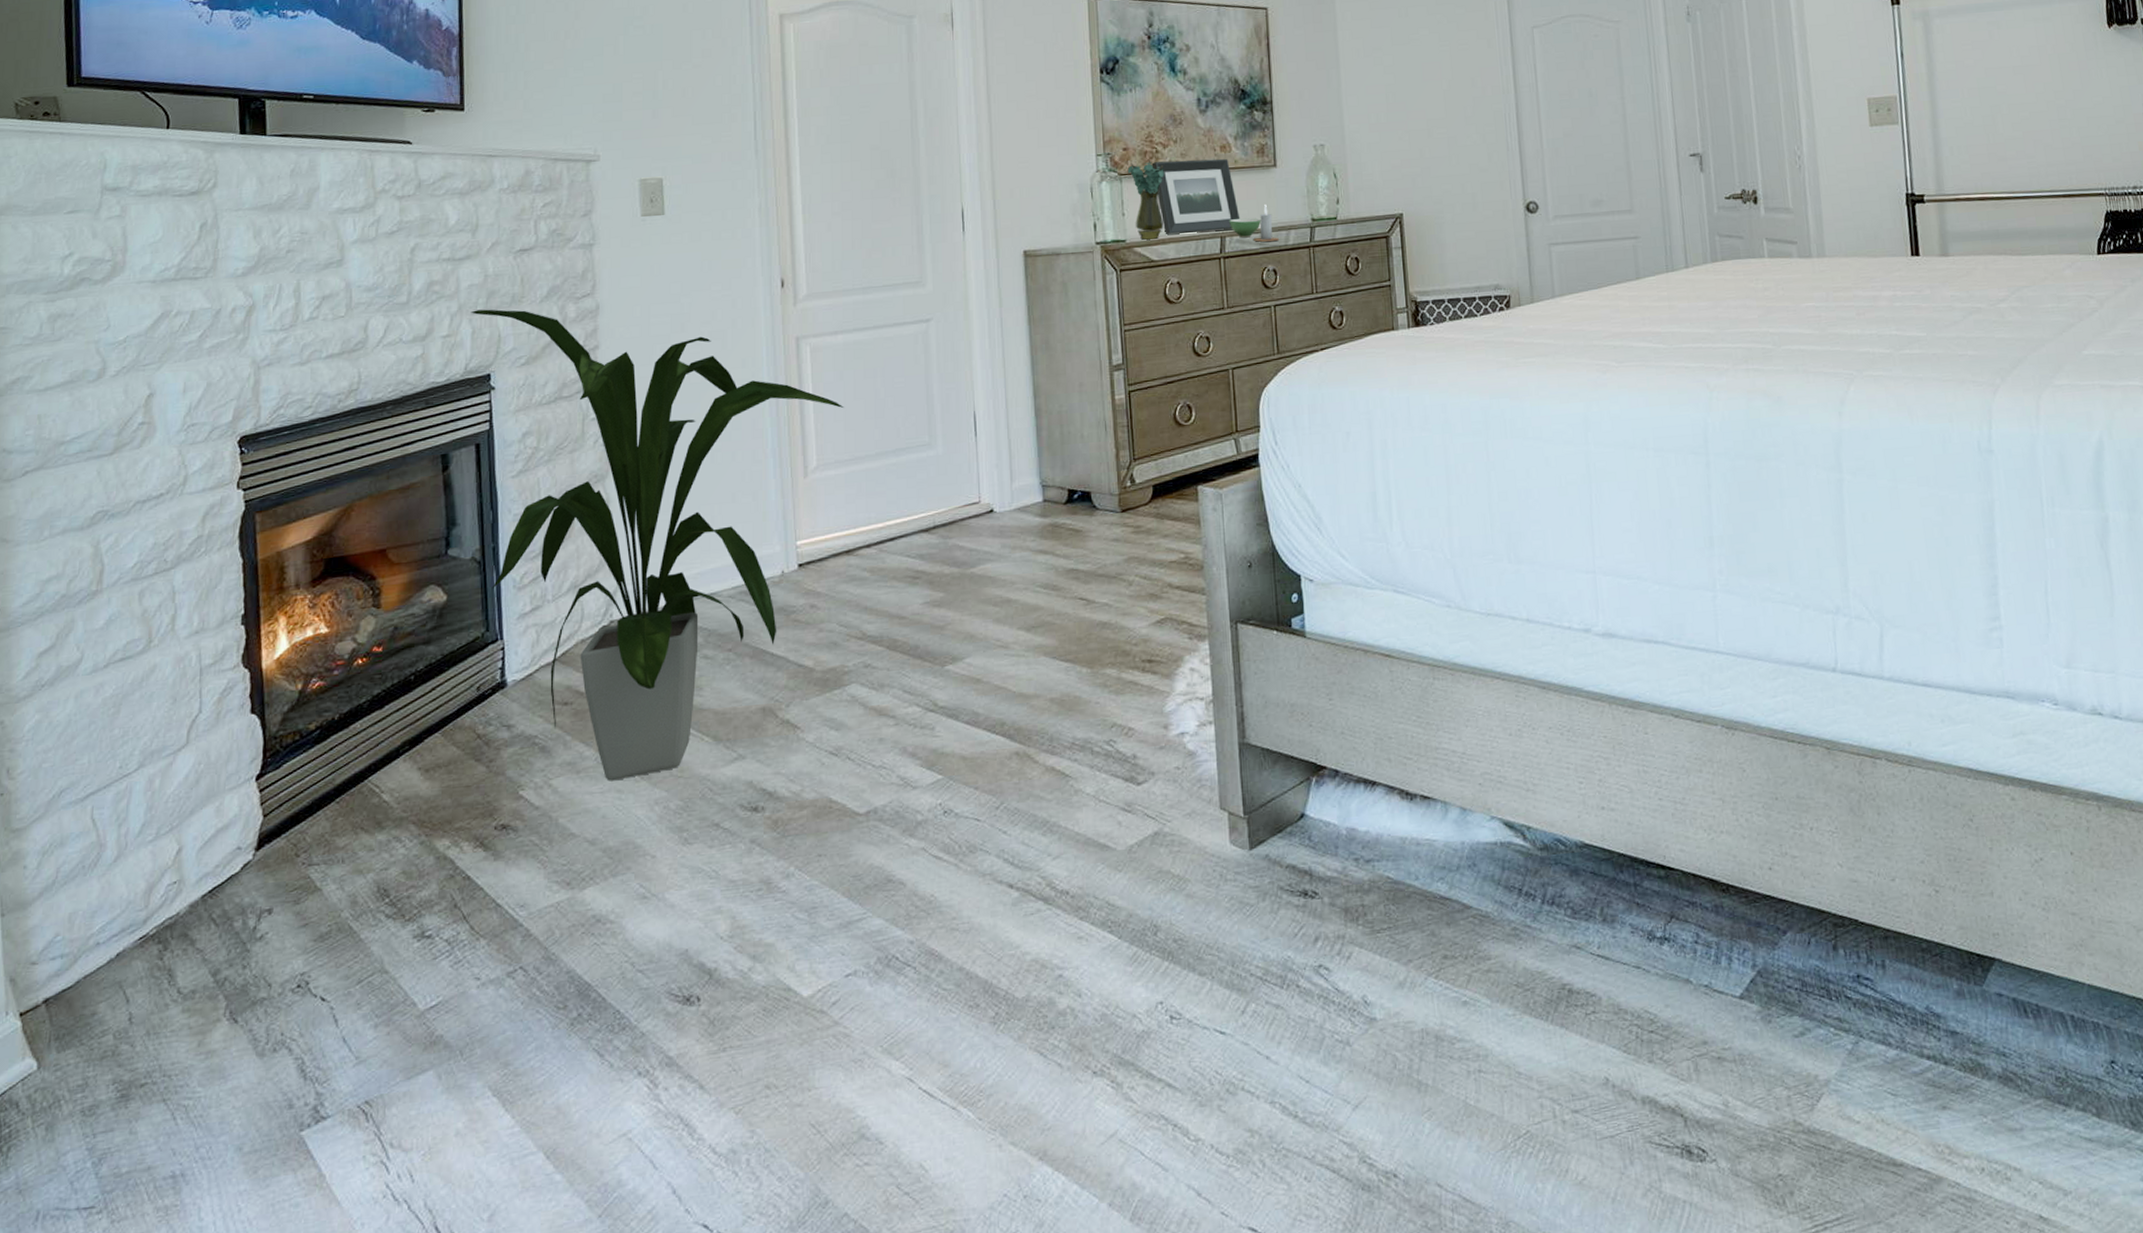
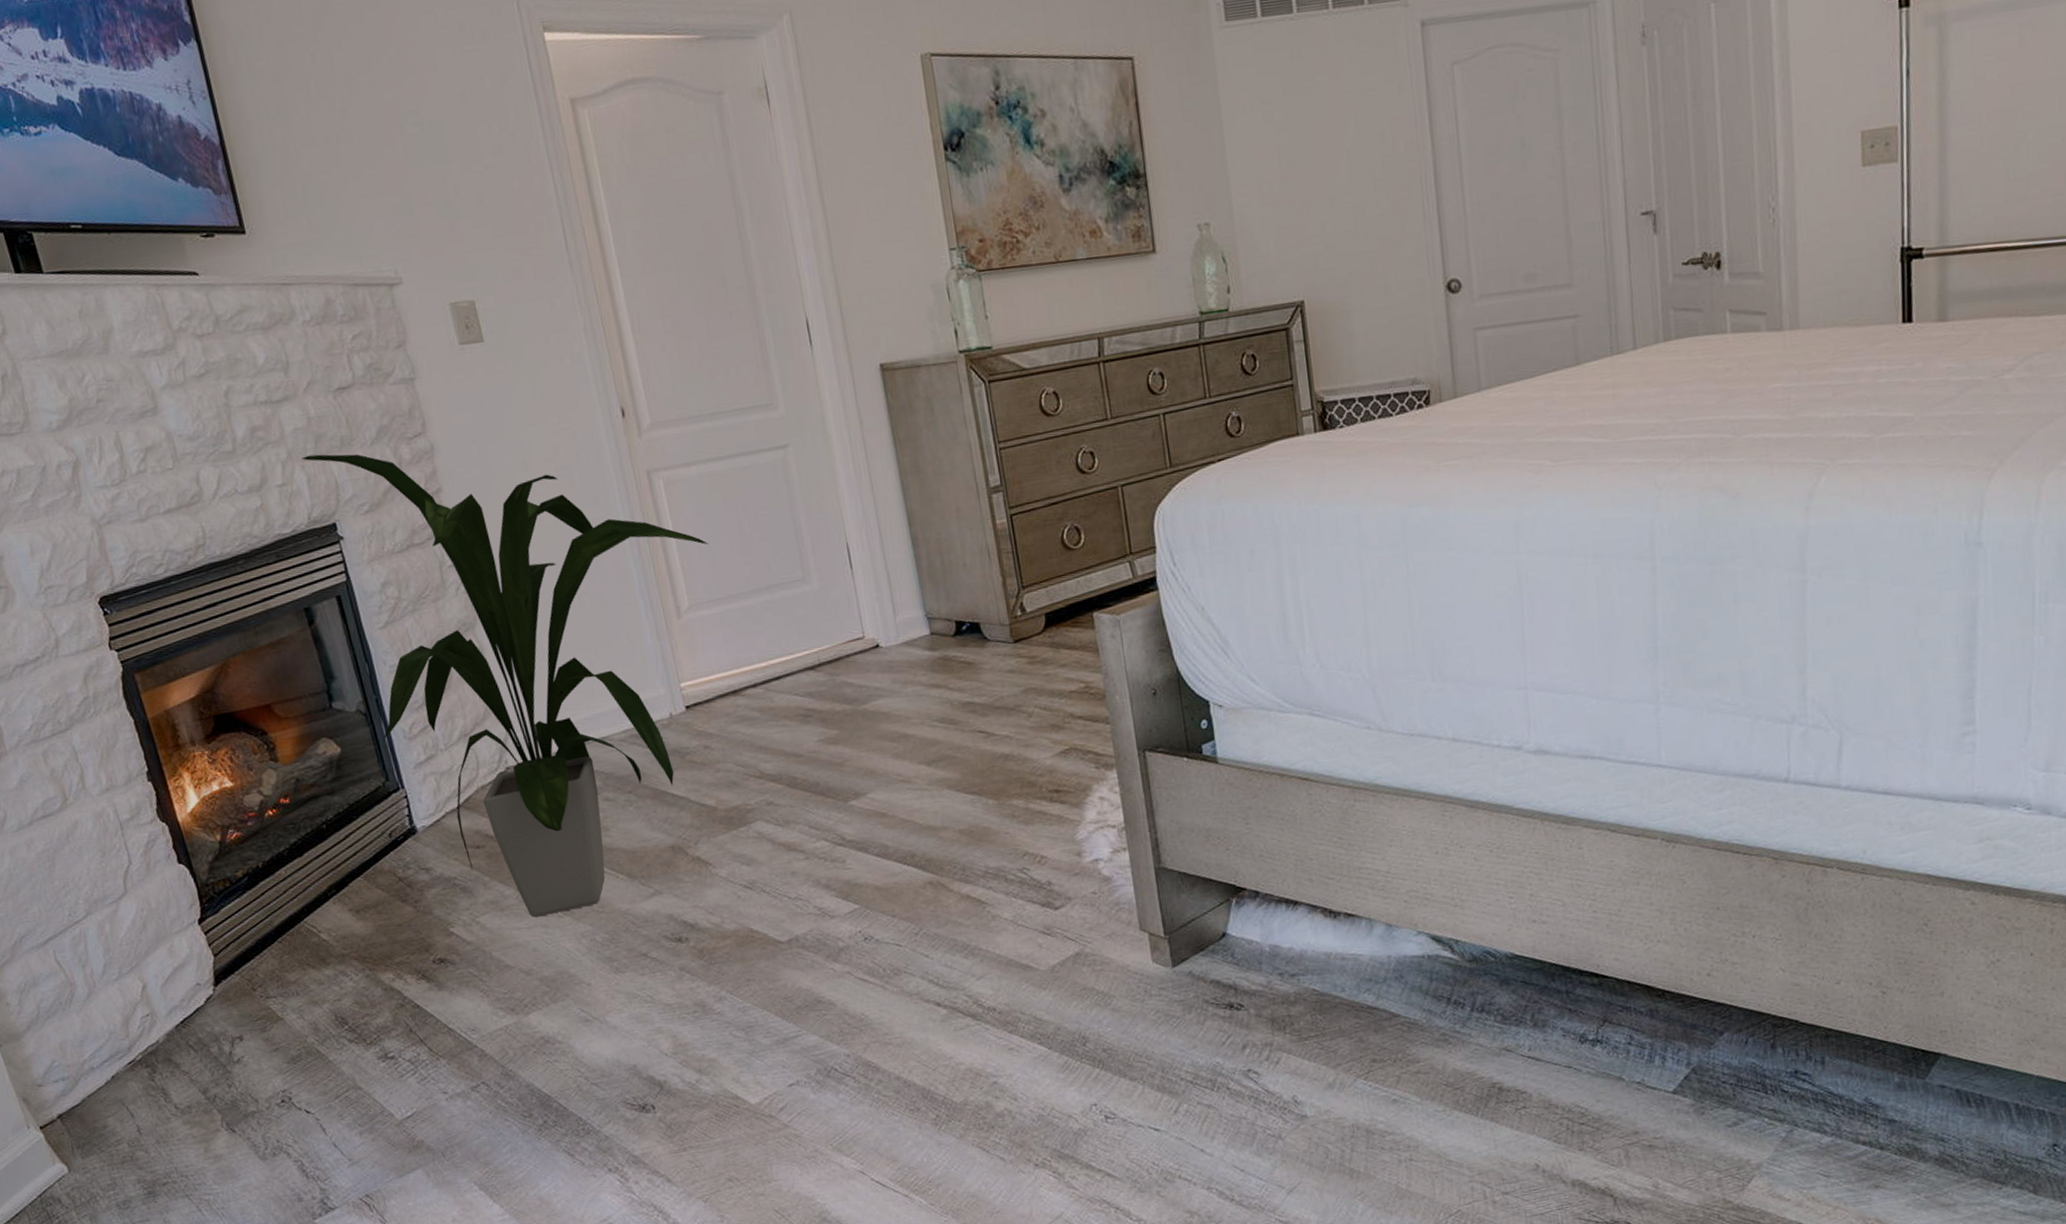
vase: present [1127,160,1164,240] -> none [986,252,1033,346]
picture frame: present [1151,159,1240,235] -> none [1013,246,1119,339]
bowl: present [1228,218,1262,238] -> none [1105,314,1143,339]
candle: present [1253,205,1279,242] -> none [1134,298,1164,342]

